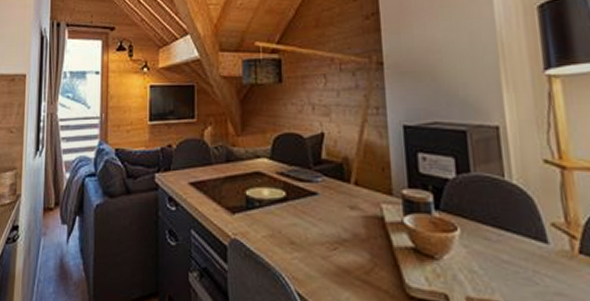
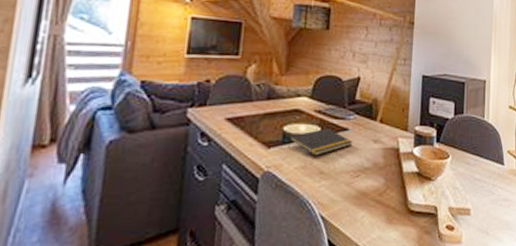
notepad: none [253,191,325,223] -> present [288,127,353,155]

